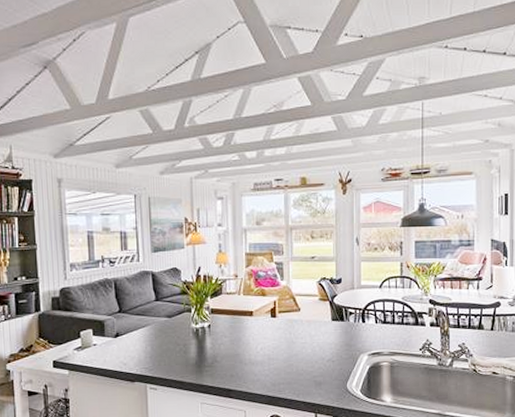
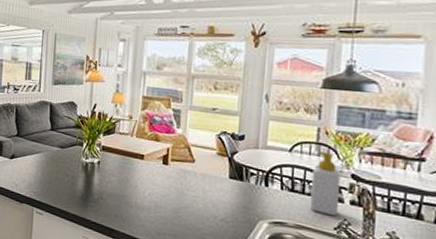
soap bottle: none [399,283,421,339] -> present [309,151,341,216]

